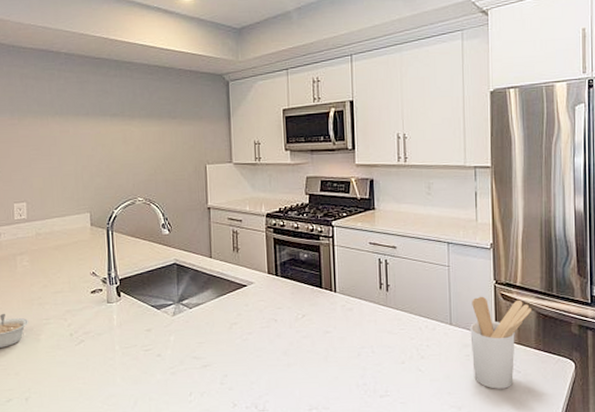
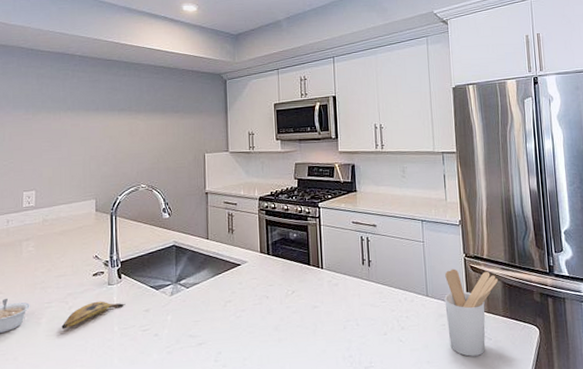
banana: none [61,319,126,346] -> present [61,301,126,329]

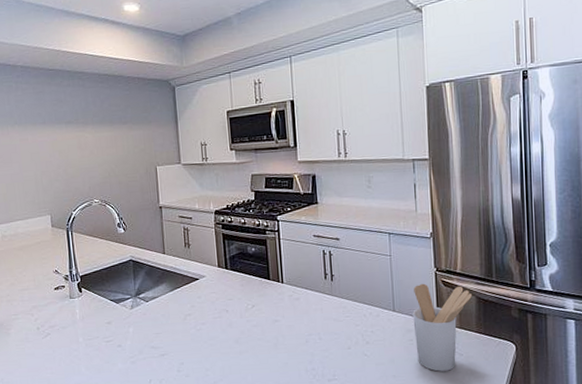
banana: present [61,301,126,329] -> none [29,313,88,340]

